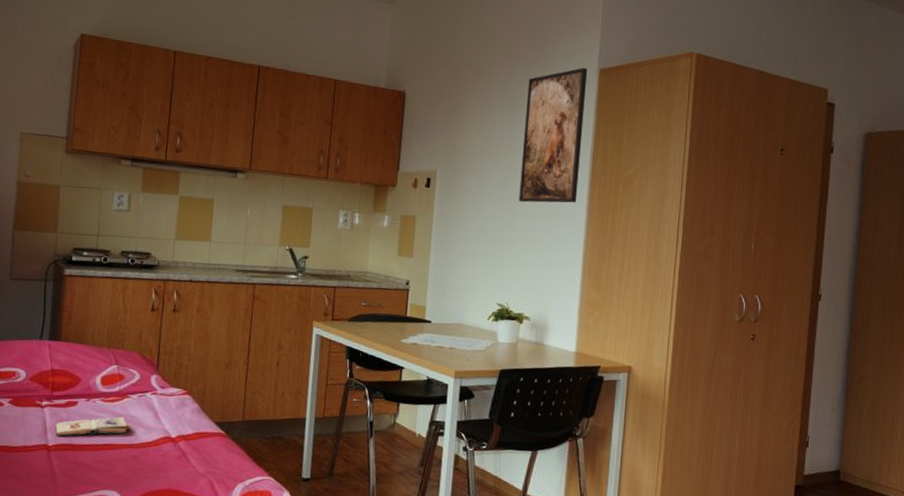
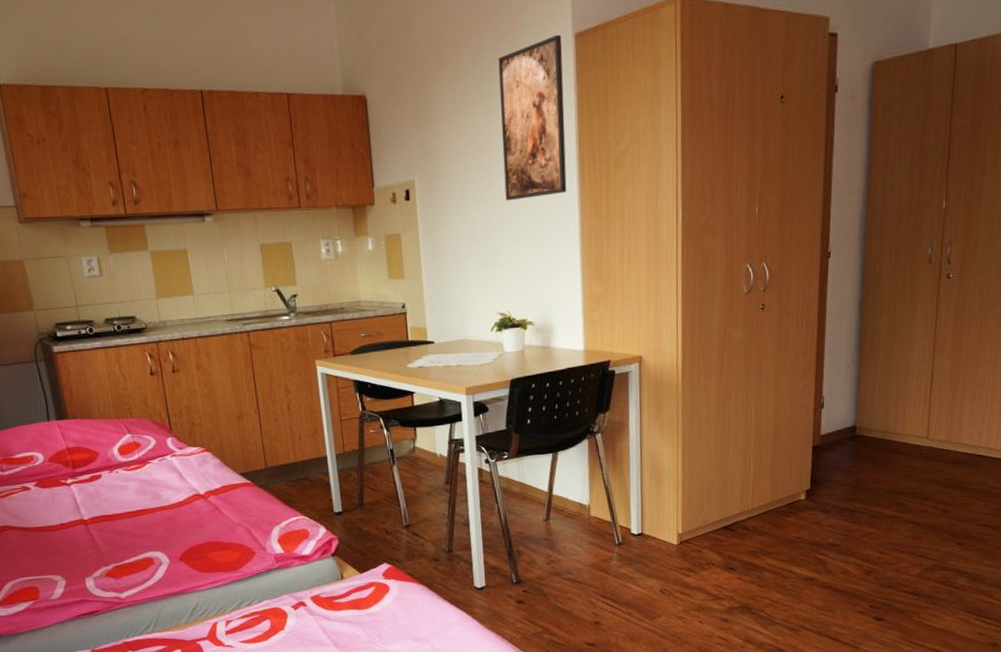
paperback book: present [55,416,133,436] -> none [86,482,160,510]

